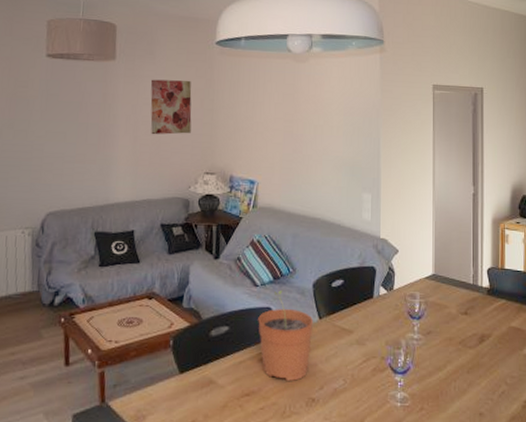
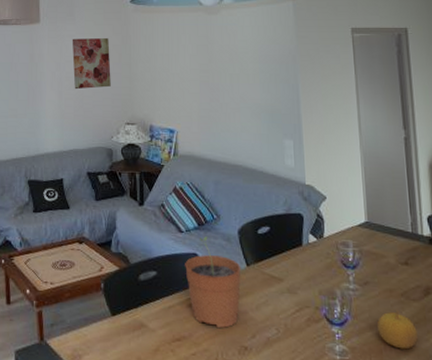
fruit: none [437,357,470,394] -> present [377,310,418,350]

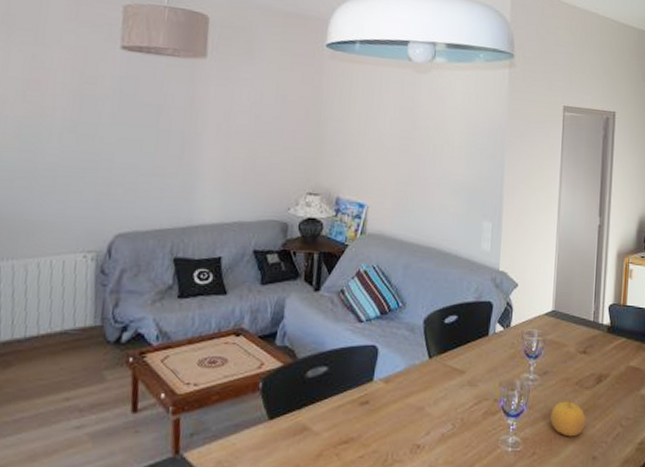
wall art: present [72,37,111,90] -> none [246,83,296,148]
plant pot: present [185,236,241,328] -> none [361,326,423,426]

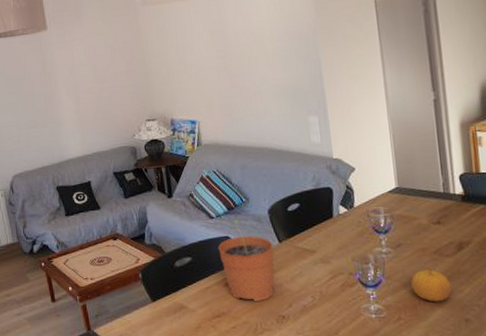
plant pot: none [361,326,423,426] -> present [218,219,275,301]

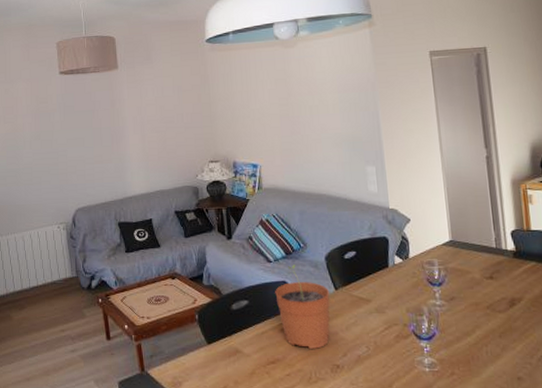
fruit: present [411,267,452,302] -> none [464,322,504,358]

